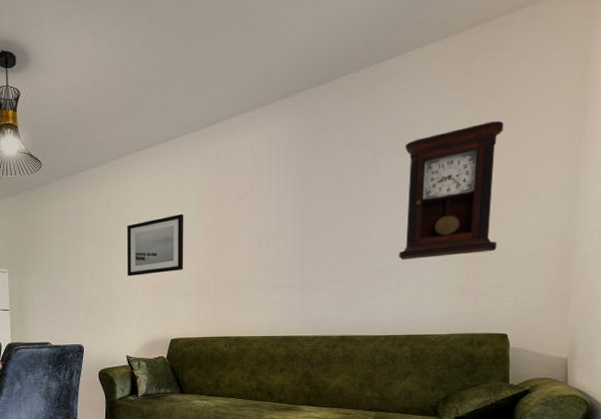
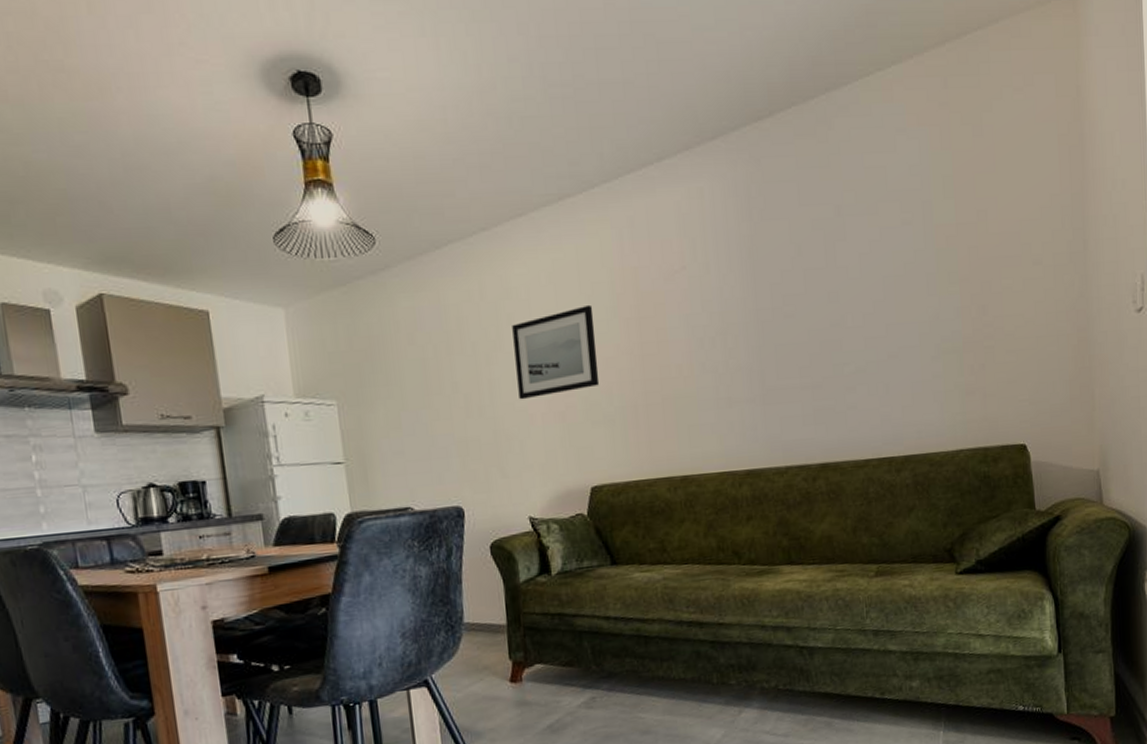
pendulum clock: present [398,120,504,260] -> none [876,166,1002,355]

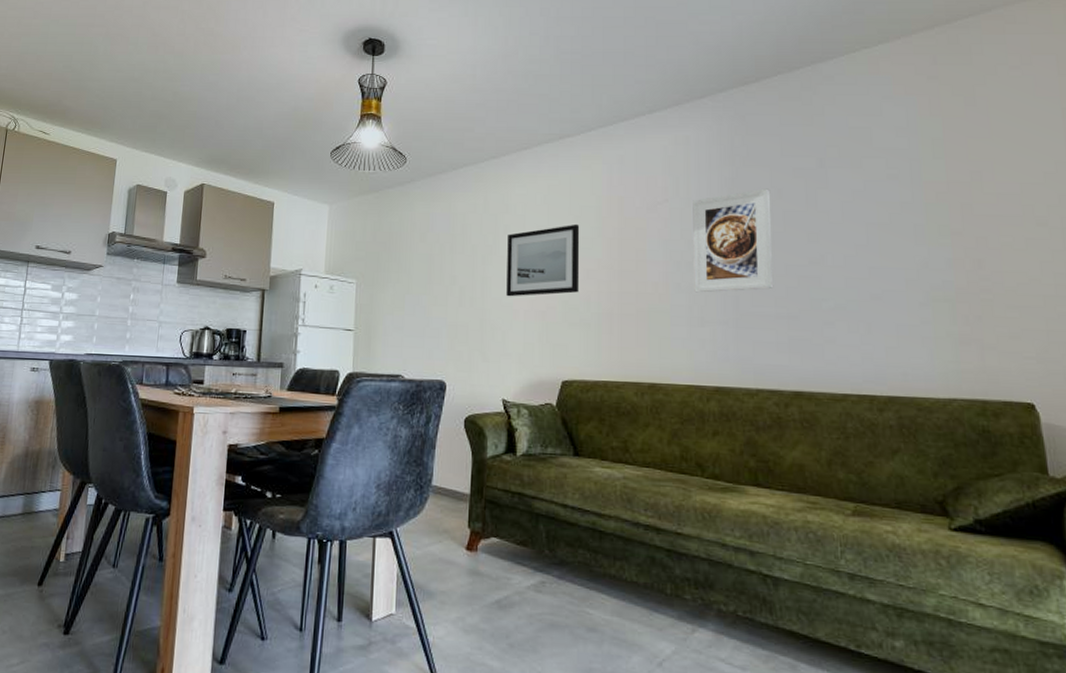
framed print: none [711,245,798,371] -> present [692,188,774,293]

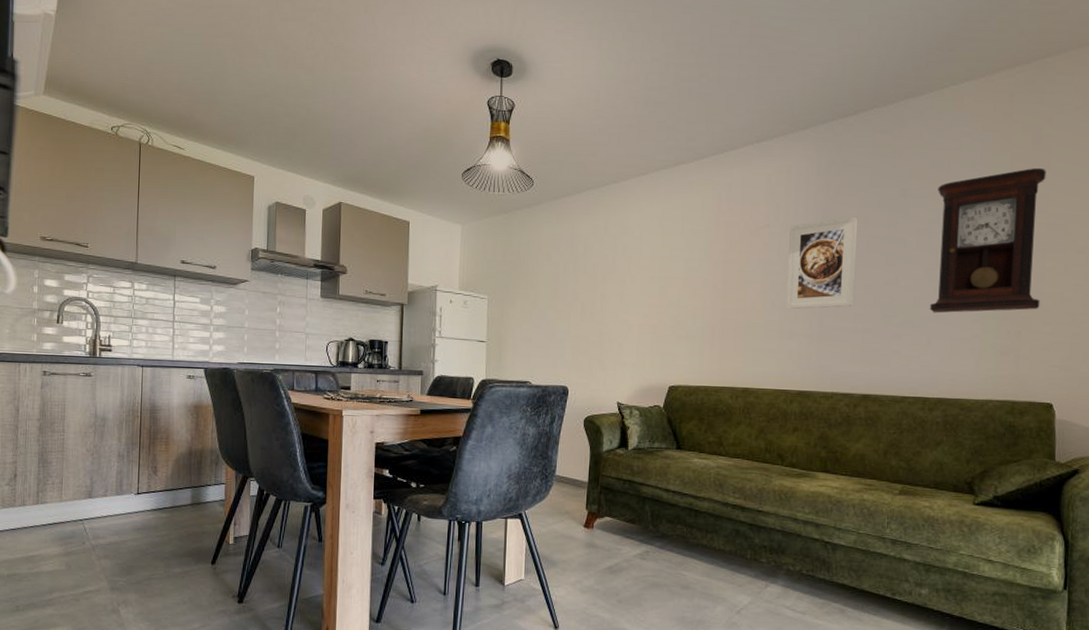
wall art: present [506,223,580,297] -> none [623,246,690,312]
pendulum clock: none [860,132,1001,296] -> present [929,167,1046,313]

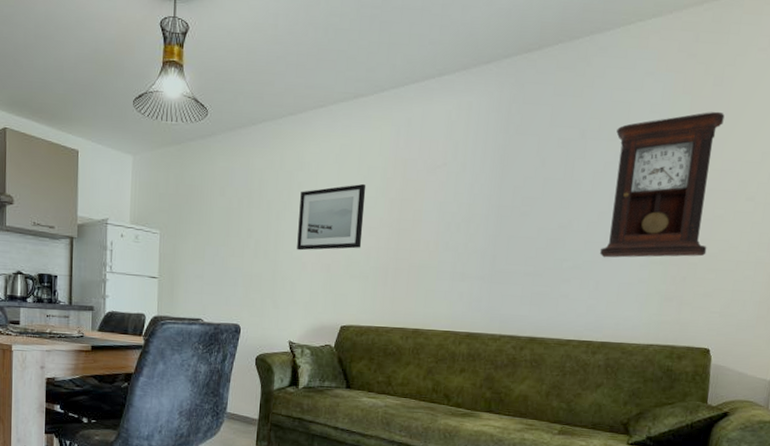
wall art: none [623,246,690,312] -> present [297,183,366,251]
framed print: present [786,216,858,310] -> none [459,156,536,252]

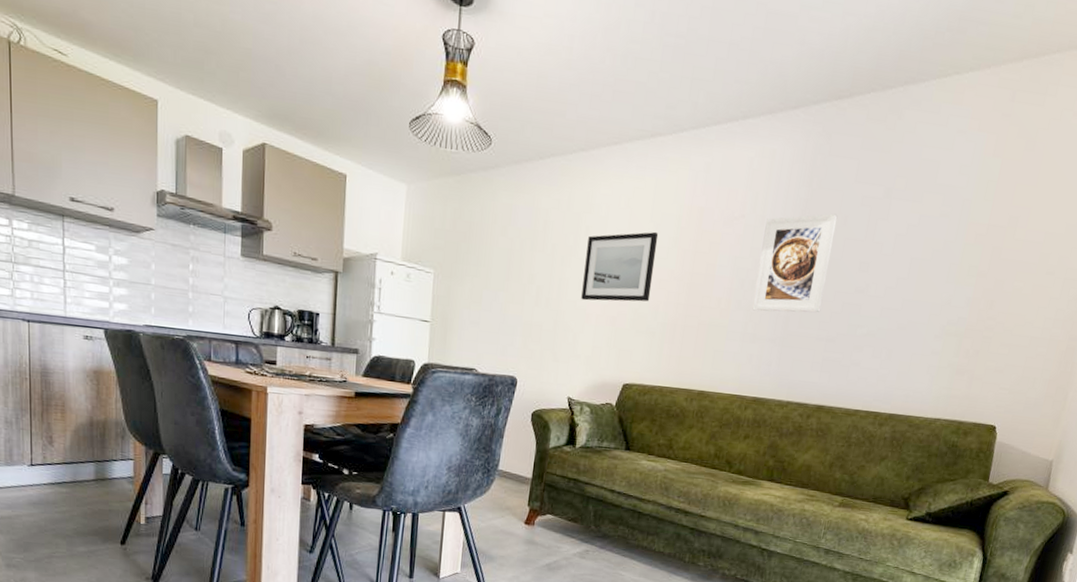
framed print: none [459,156,536,252] -> present [752,213,838,313]
pendulum clock: present [599,111,725,258] -> none [894,177,1033,330]

